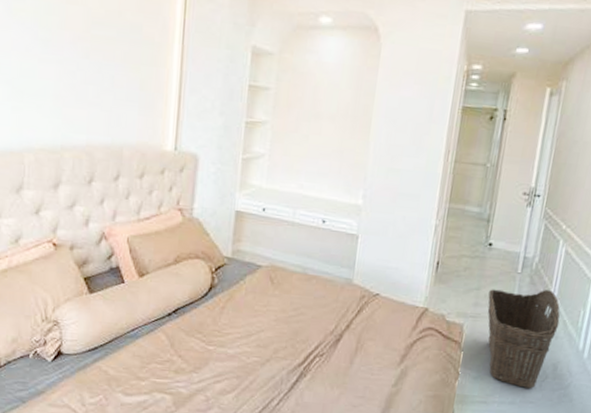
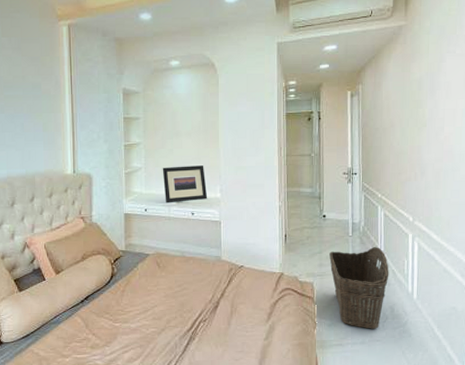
picture frame: none [290,157,347,206] -> present [162,165,208,203]

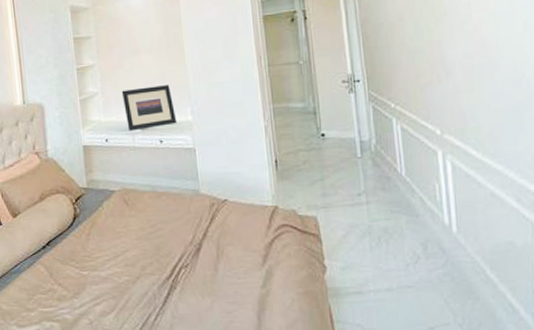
wicker basket: present [329,246,389,329] -> none [334,168,416,272]

